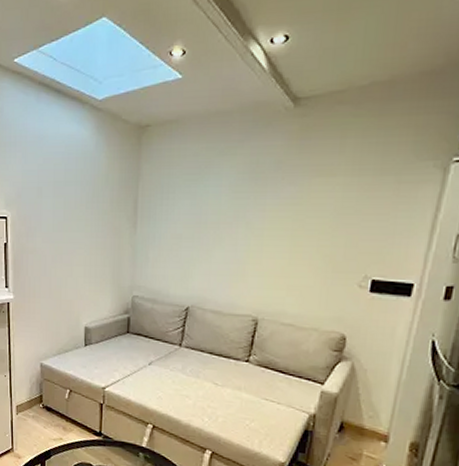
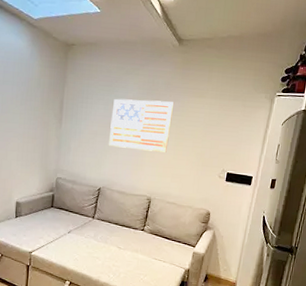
wall art: none [197,187,289,256] -> present [108,98,175,152]

